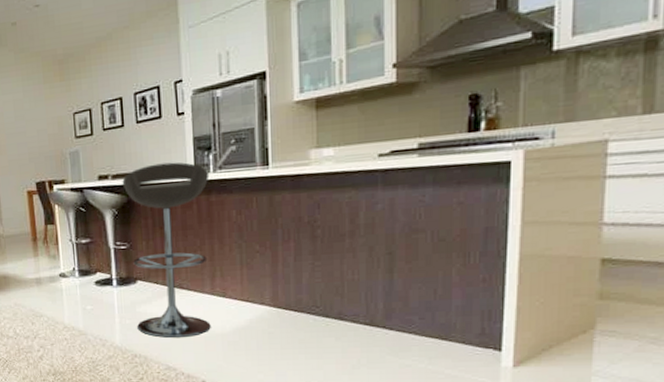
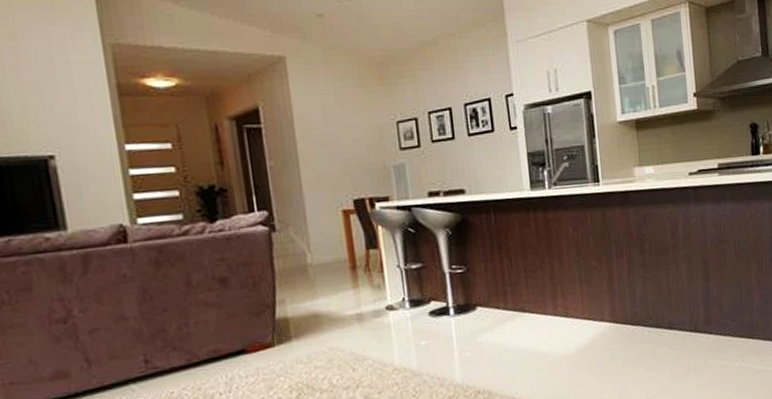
bar stool: present [122,162,211,339] -> none [455,178,556,368]

